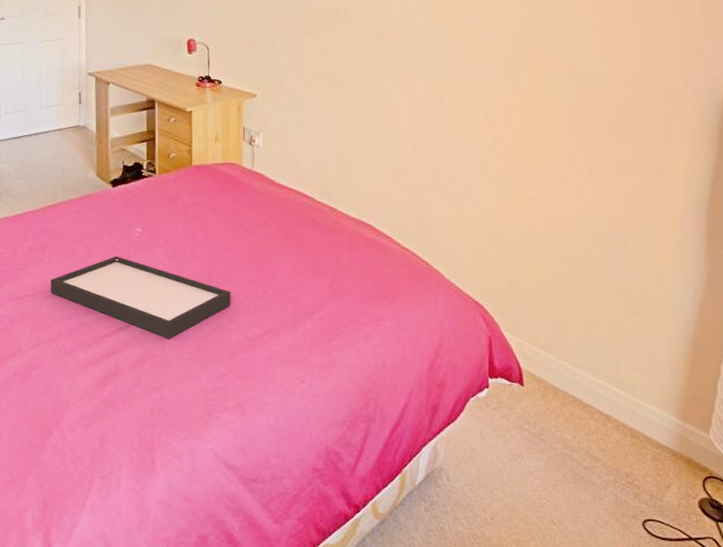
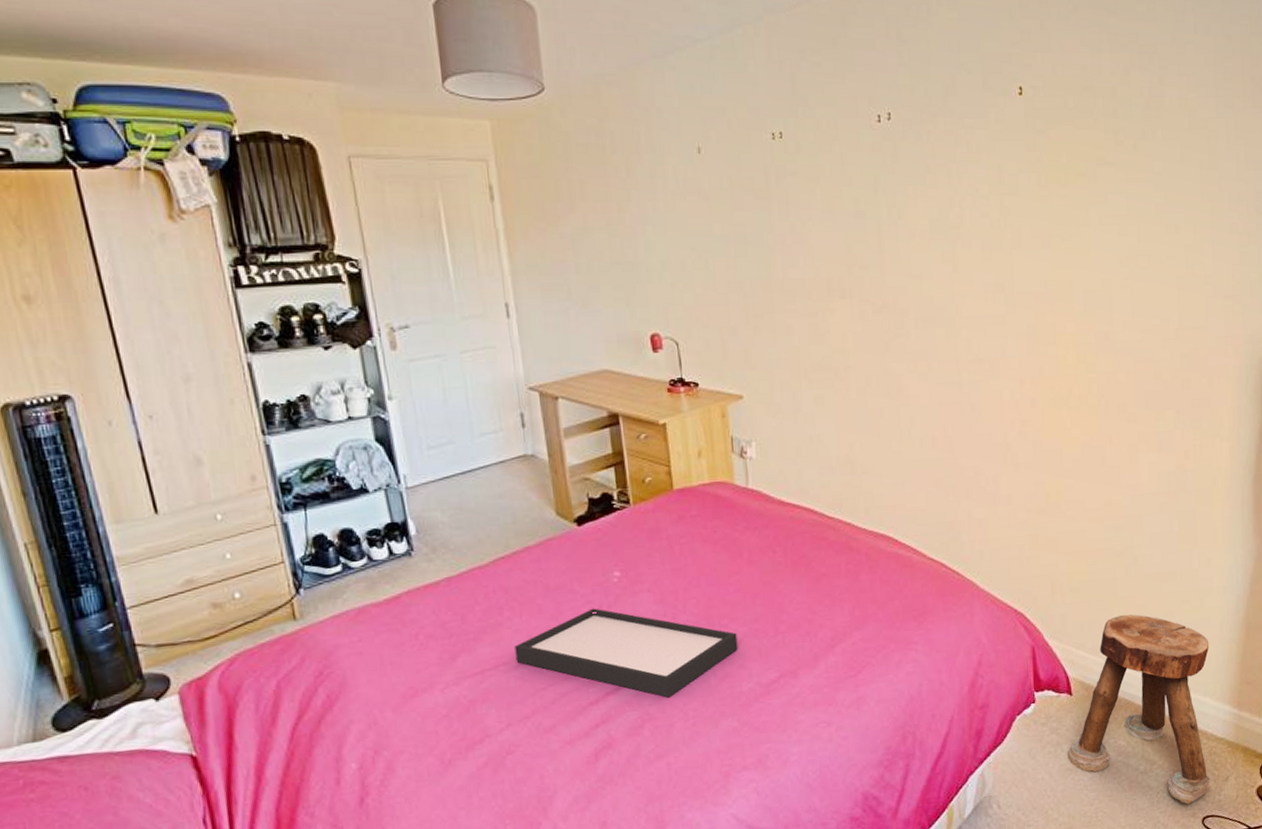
stool: none [516,318,658,505] -> present [1067,614,1211,805]

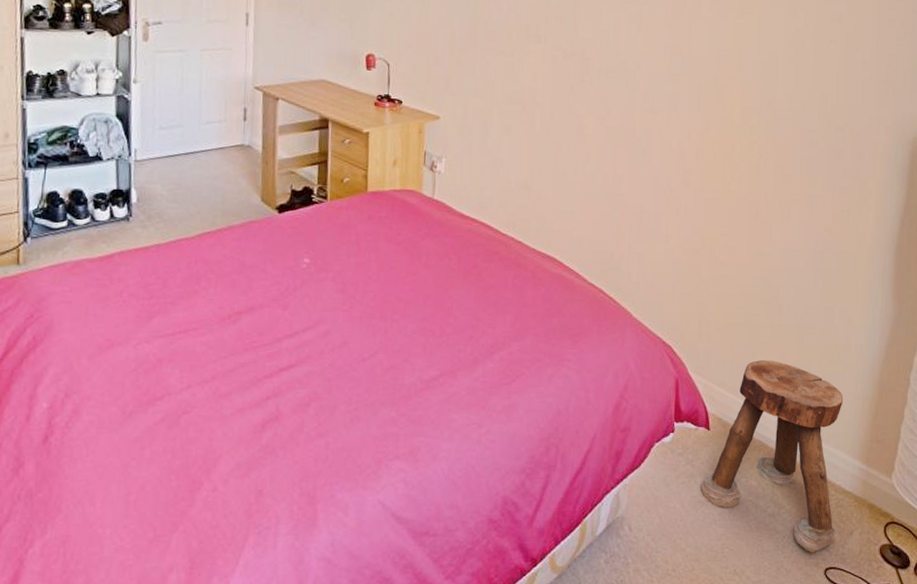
tray: present [515,608,738,698] -> none [205,289,406,381]

